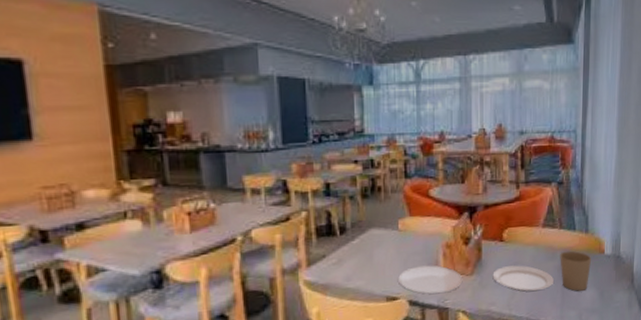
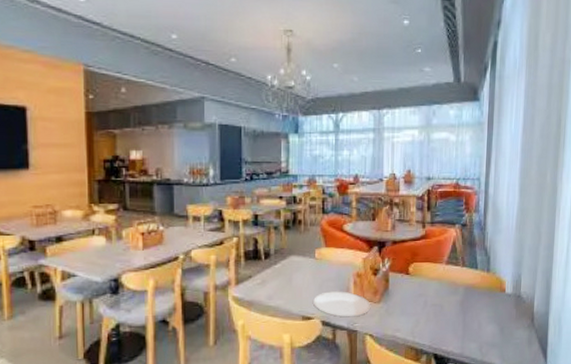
plate: present [492,265,555,292] -> none [398,297,457,322]
dixie cup: present [560,250,592,291] -> none [462,287,493,325]

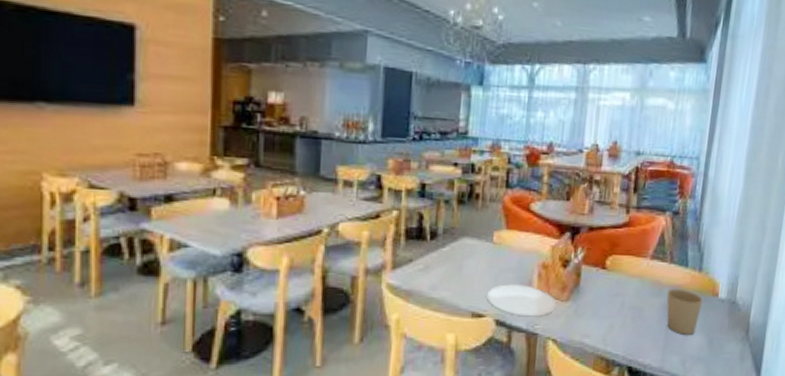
dixie cup: none [462,287,493,325] -> present [666,288,704,335]

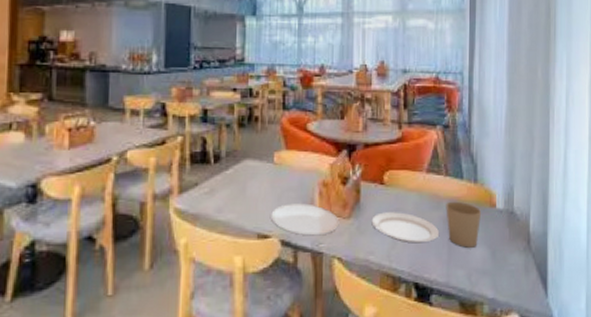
plate: none [590,297,659,329] -> present [371,212,440,244]

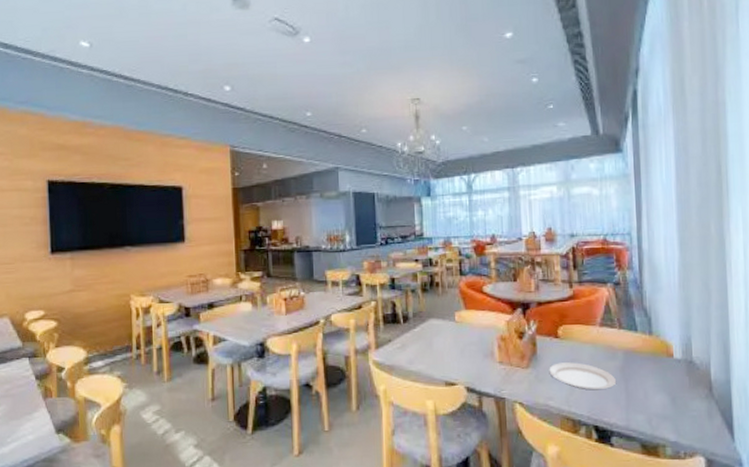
plate: present [271,203,340,236] -> none [456,355,519,384]
dixie cup: present [446,201,482,248] -> none [621,352,659,395]

